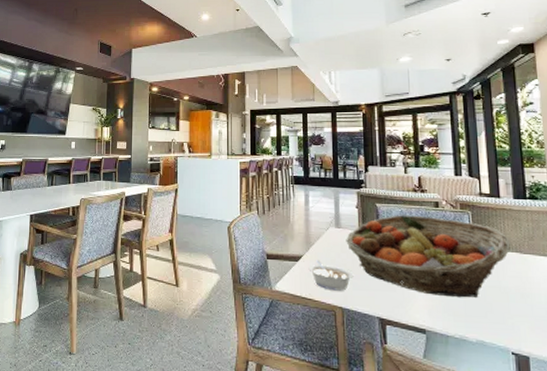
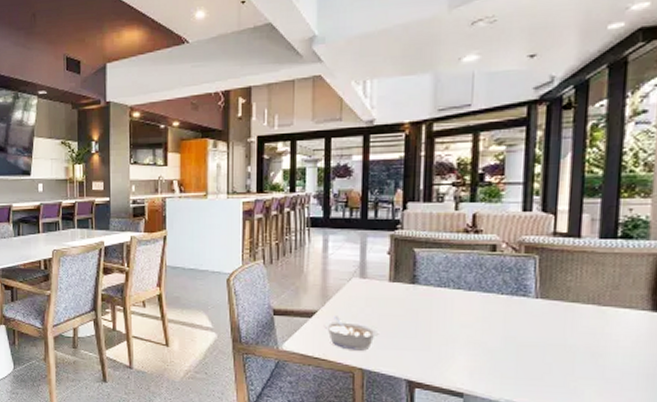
fruit basket: present [346,215,512,299] -> none [372,261,588,359]

